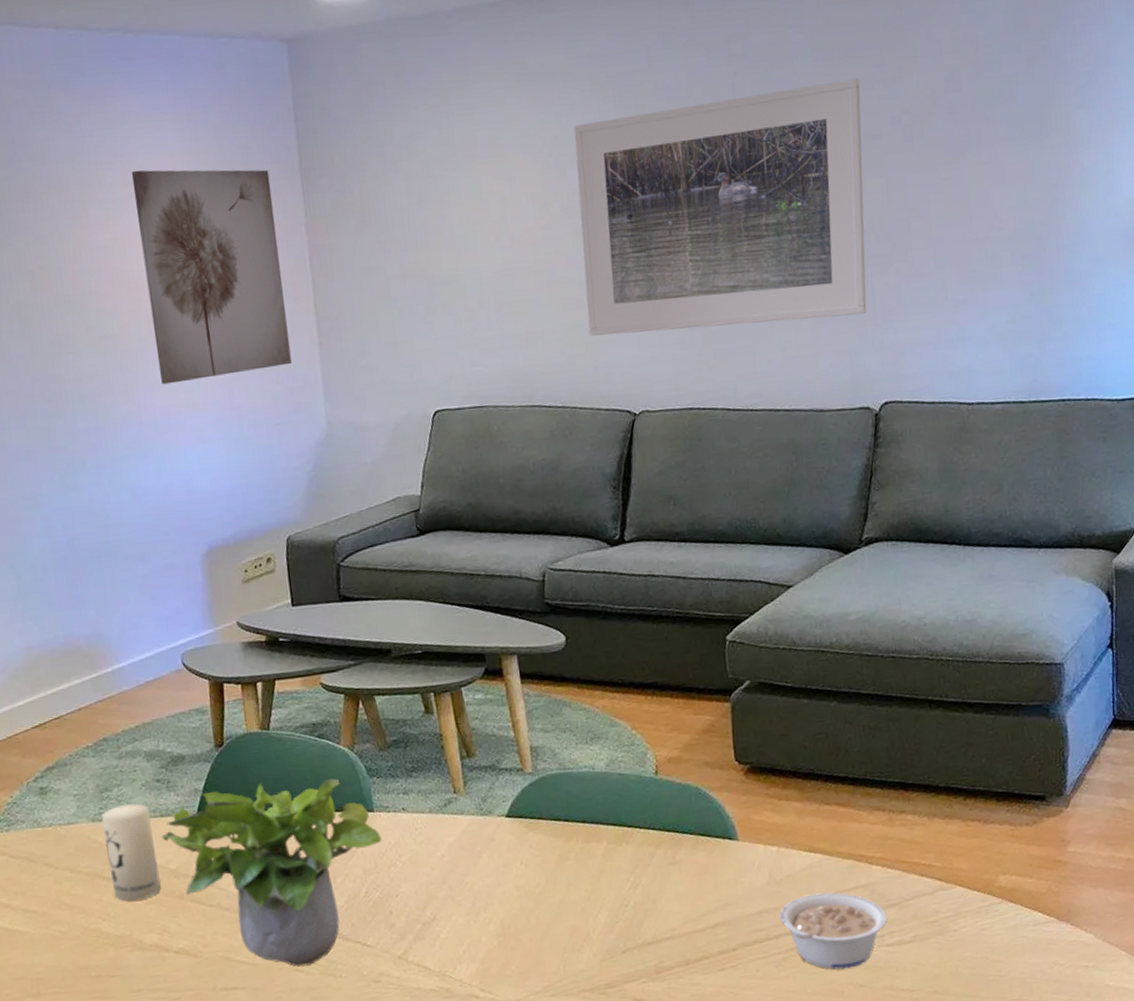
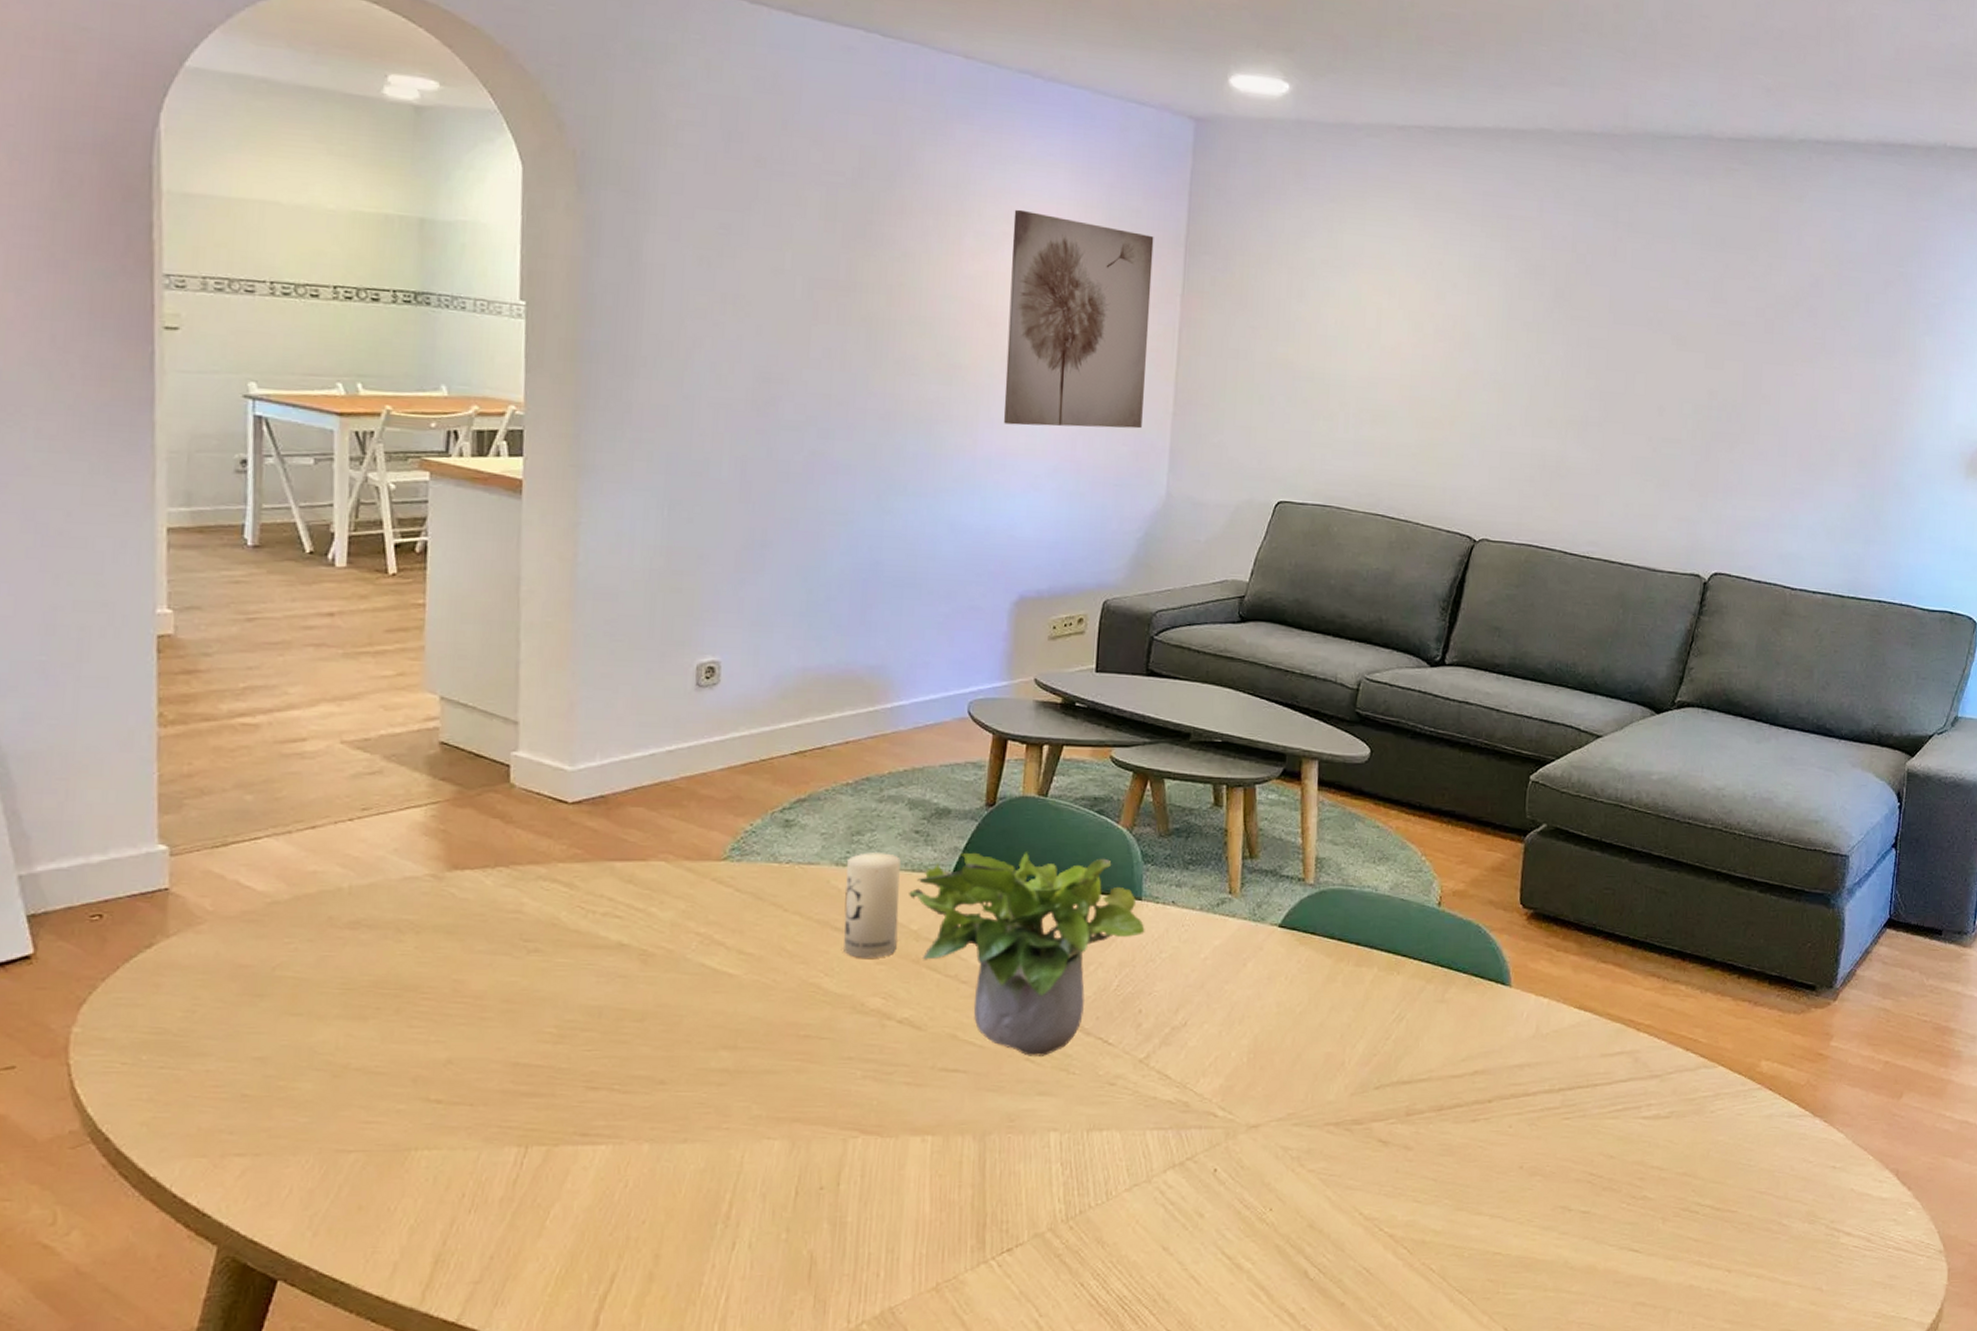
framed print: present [574,78,867,336] -> none [1443,255,1732,486]
legume: present [780,892,888,970] -> none [1541,1052,1647,1137]

